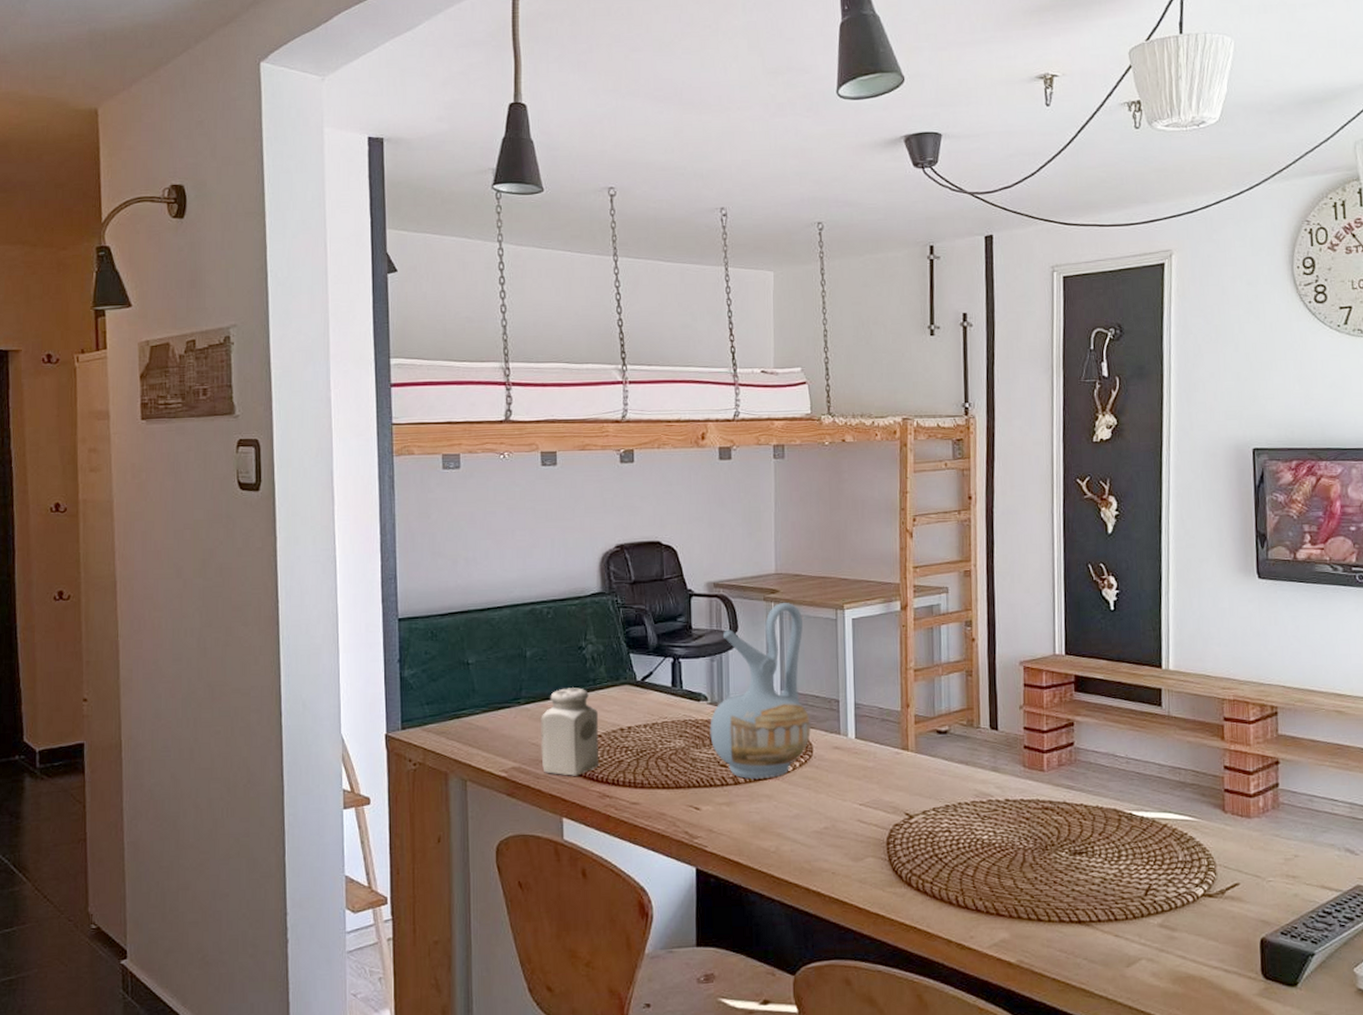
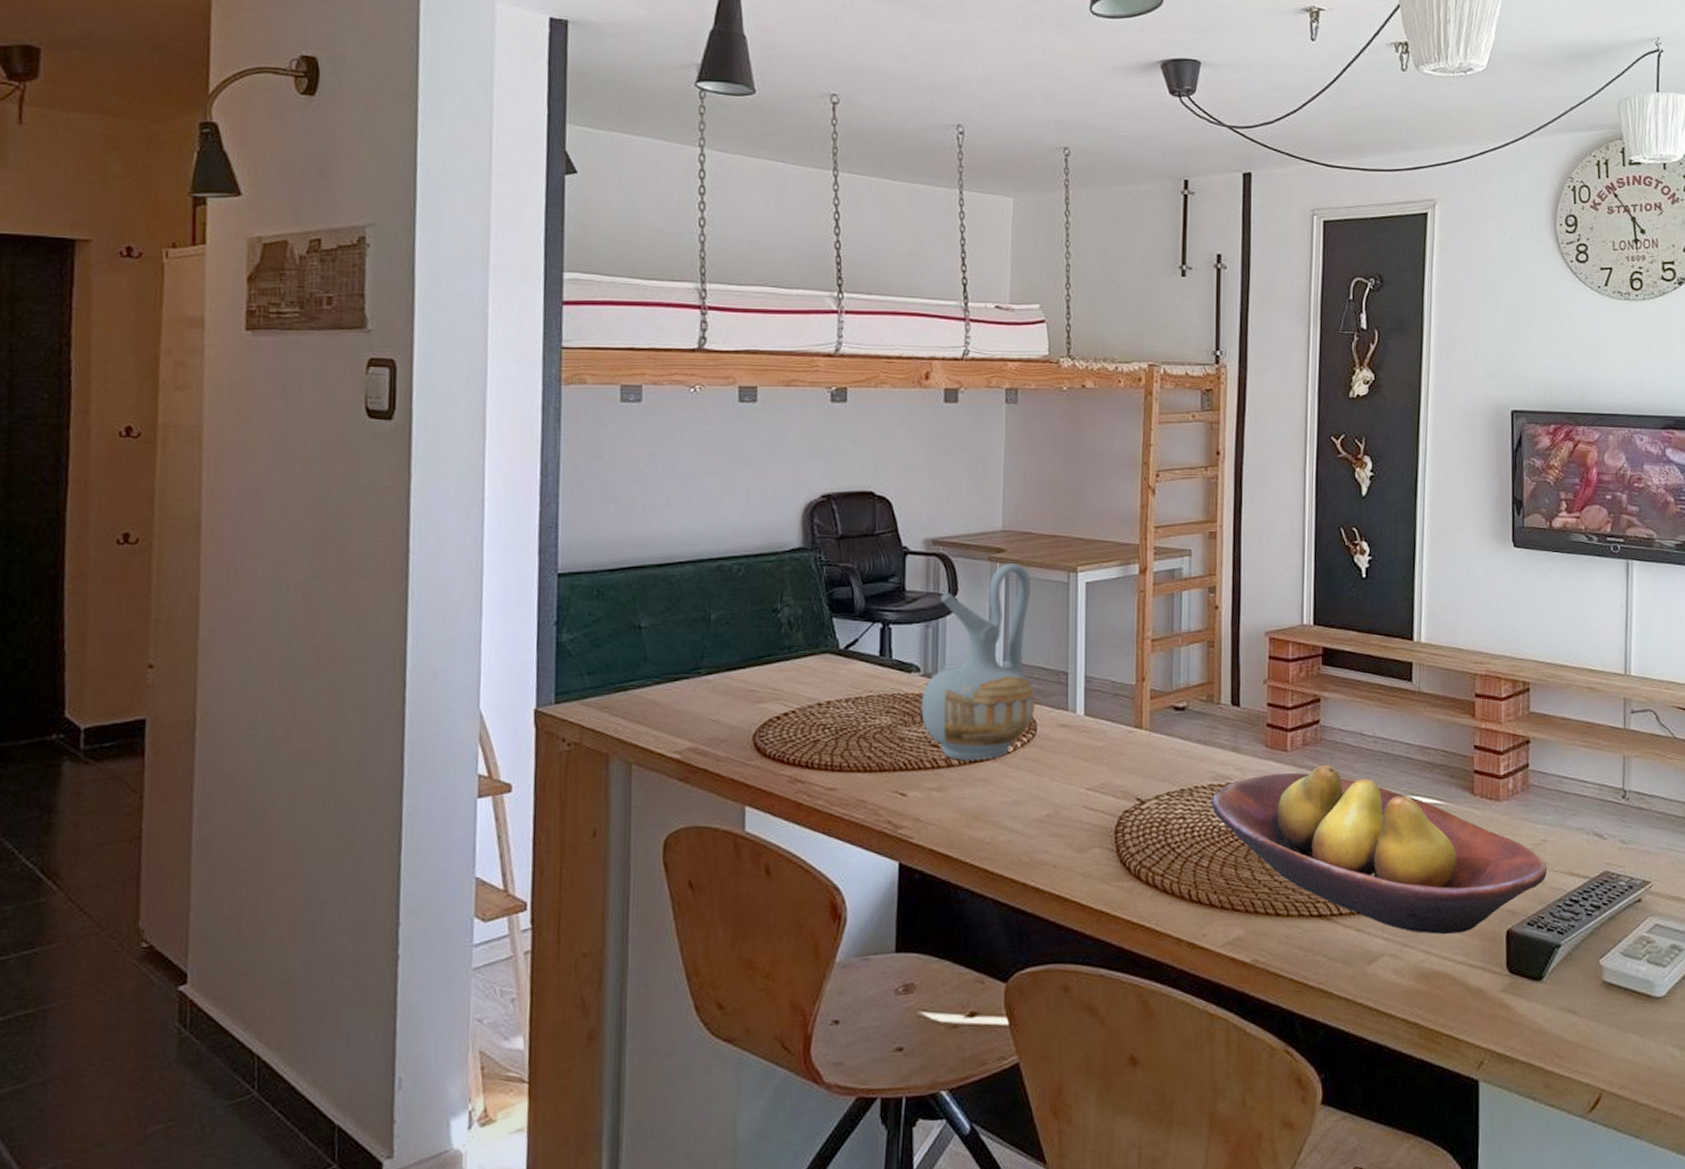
salt shaker: present [541,688,598,776] -> none [723,656,792,758]
fruit bowl: none [975,784,1300,941] -> present [1212,765,1548,934]

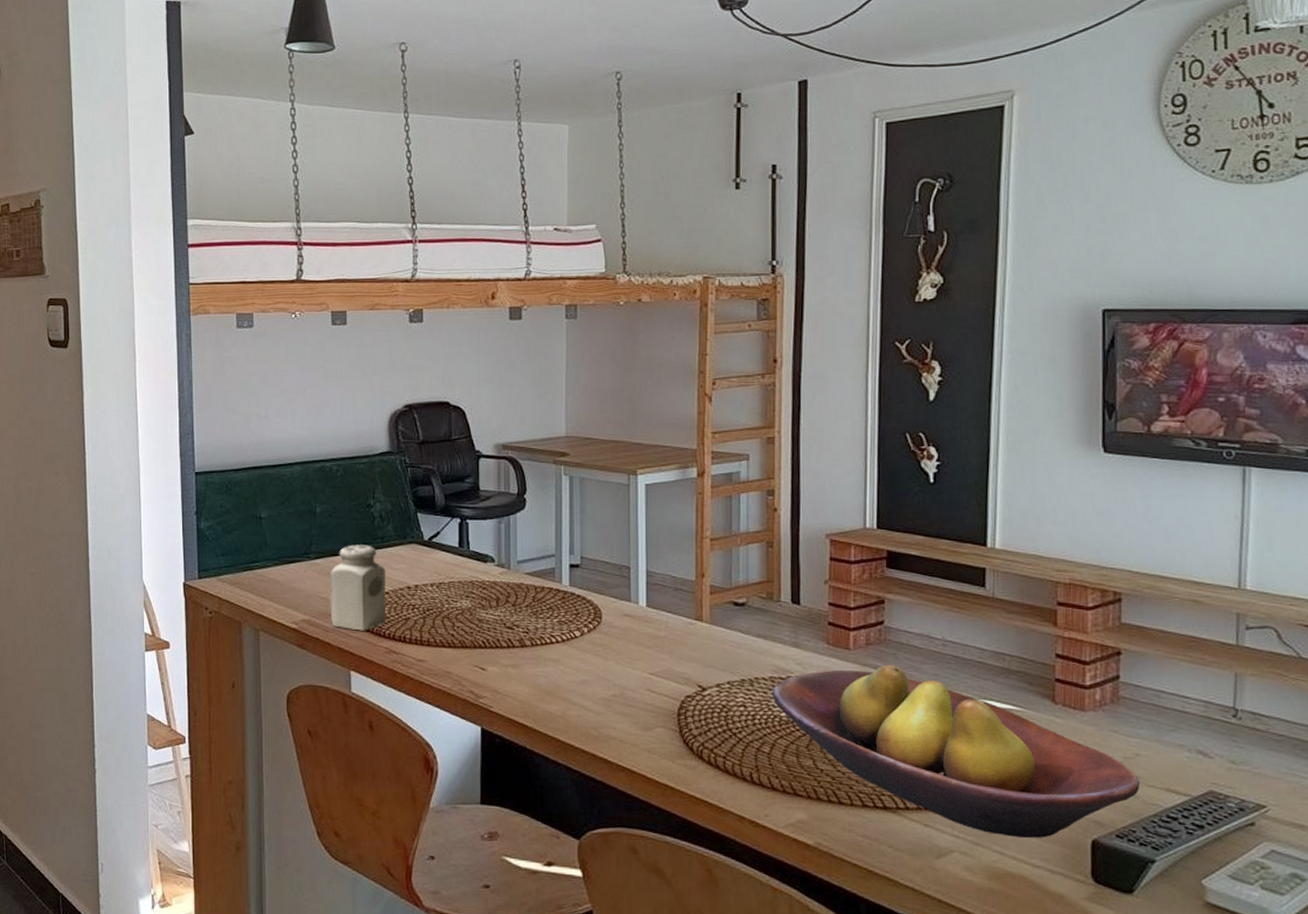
salt shaker: none [723,656,792,758] -> present [330,545,386,631]
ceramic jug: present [921,563,1035,761] -> none [496,466,600,643]

